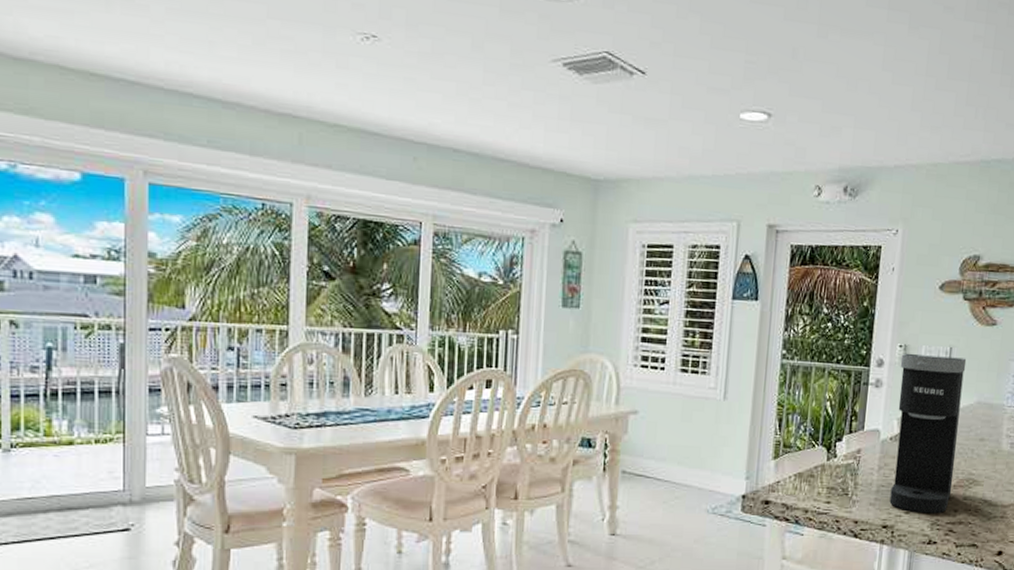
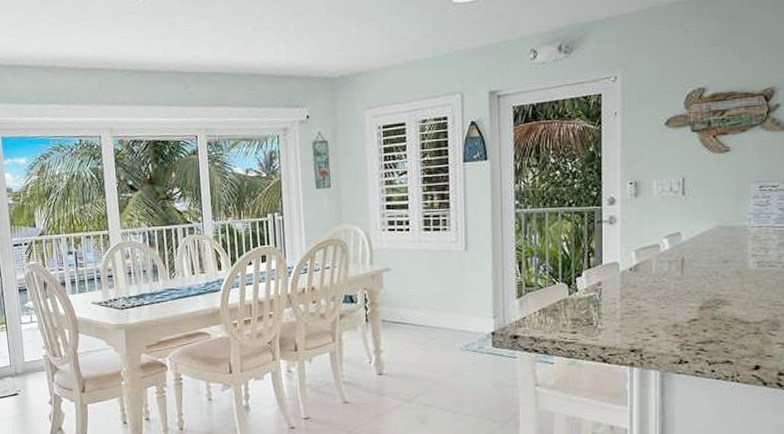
coffee maker: present [889,353,967,514] -> none [632,186,701,336]

